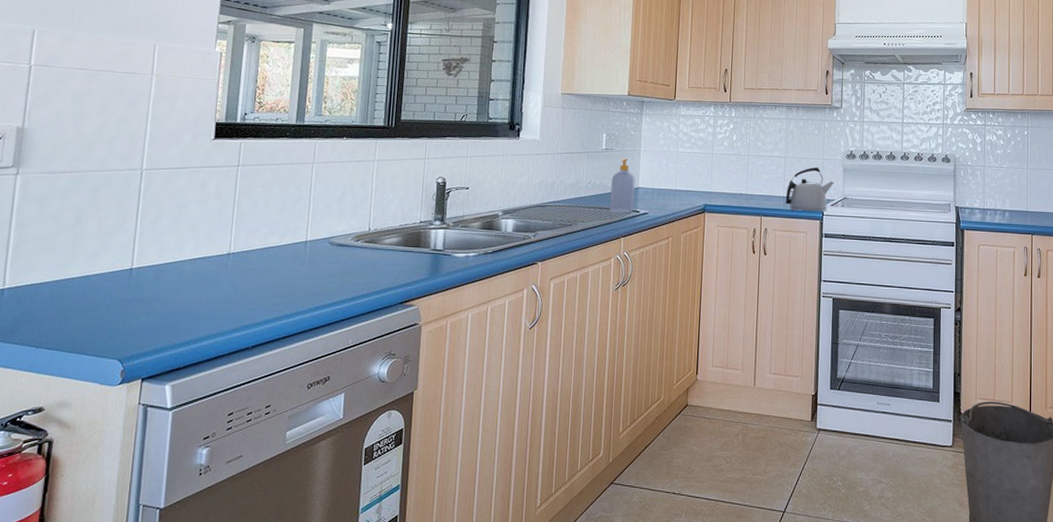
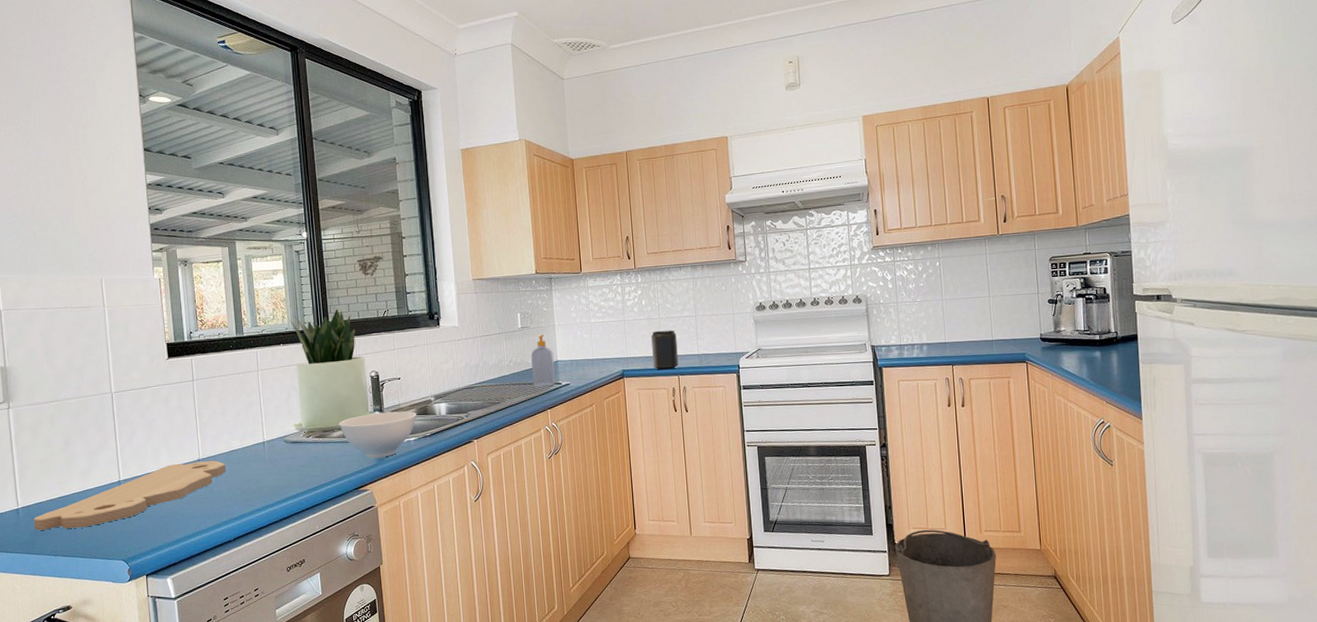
cutting board: none [18,255,258,318] -> present [33,460,226,531]
planter: none [342,107,436,237] -> present [289,309,376,433]
bowl: none [393,222,481,272] -> present [339,411,417,459]
soda can: none [737,168,764,209] -> present [651,330,679,370]
kettle: present [785,167,835,213] -> none [700,322,747,368]

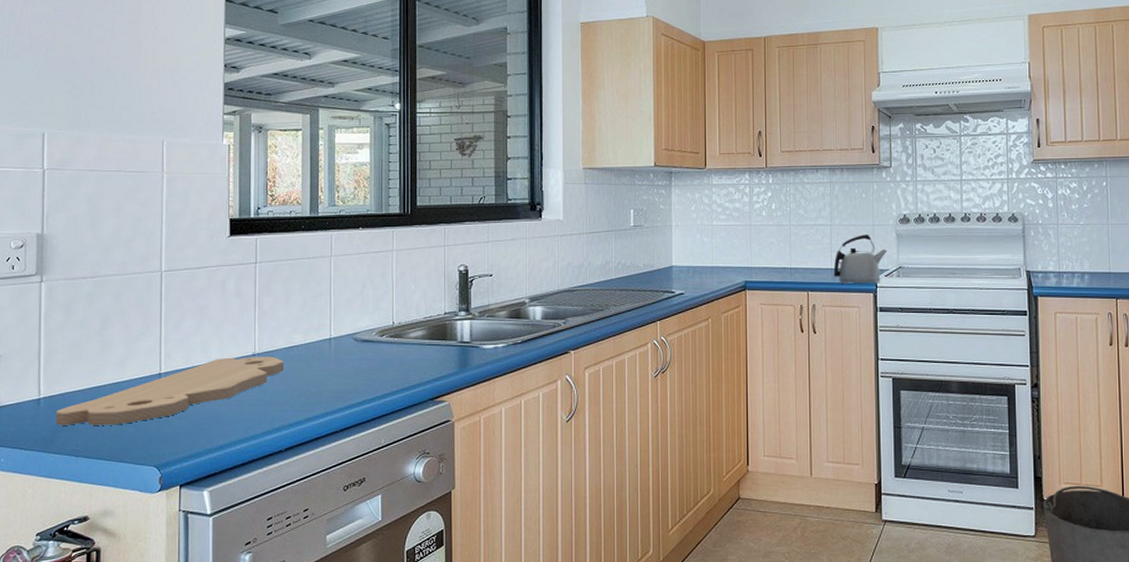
planter: present [289,309,376,433] -> none [365,192,461,331]
bowl: present [339,411,417,459] -> none [418,312,508,365]
soap bottle: present [531,334,556,388] -> none [643,235,669,295]
soda can: present [651,330,679,370] -> none [780,239,809,284]
kettle: none [700,322,747,368] -> present [833,235,888,285]

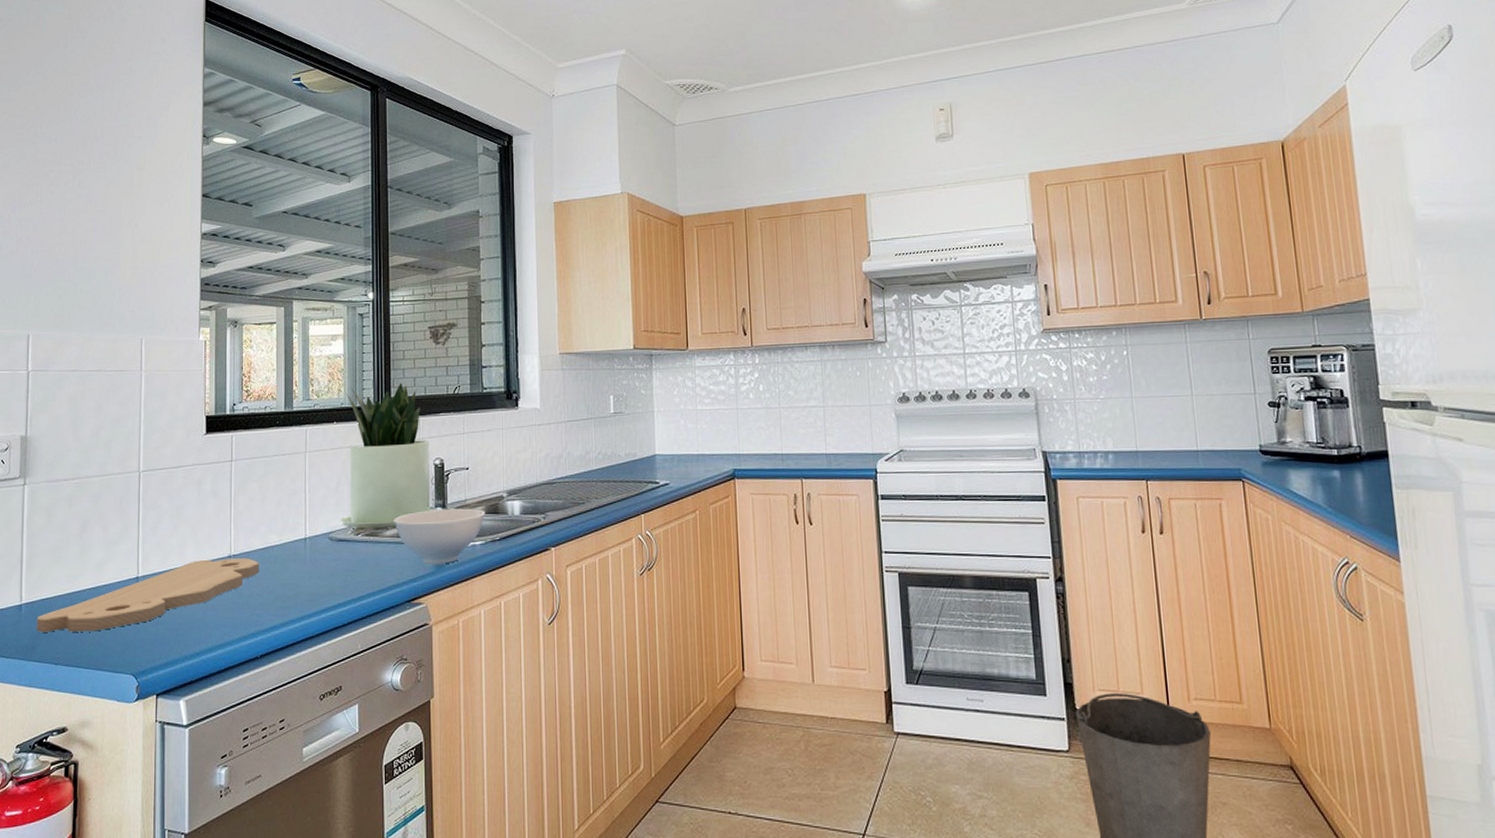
planter: none [365,192,461,331] -> present [340,383,437,529]
bowl: none [418,312,508,365] -> present [394,508,486,565]
kettle: present [833,235,888,285] -> none [828,416,887,471]

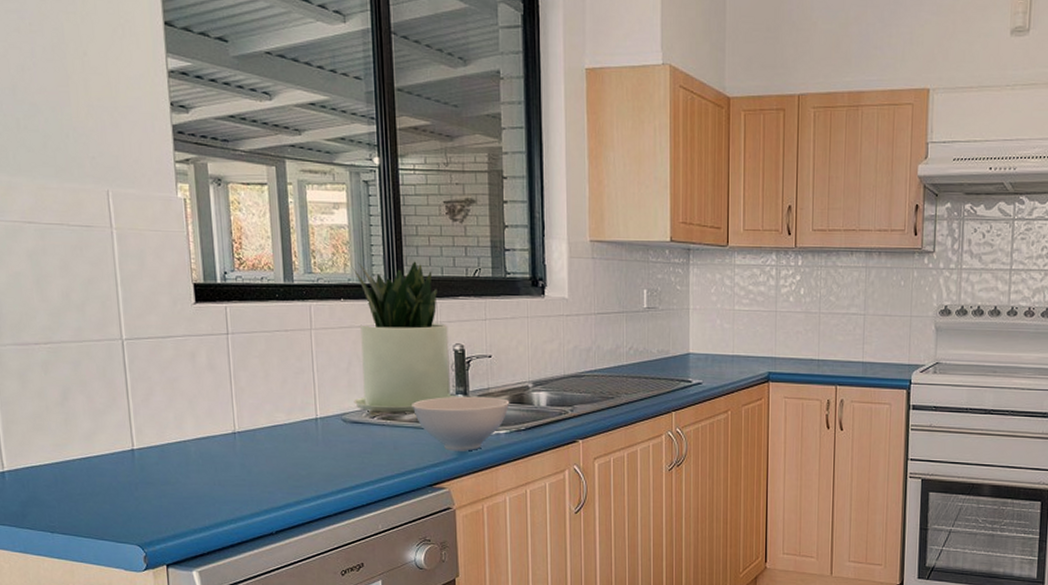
cutting board: present [36,558,259,632] -> none [23,434,268,502]

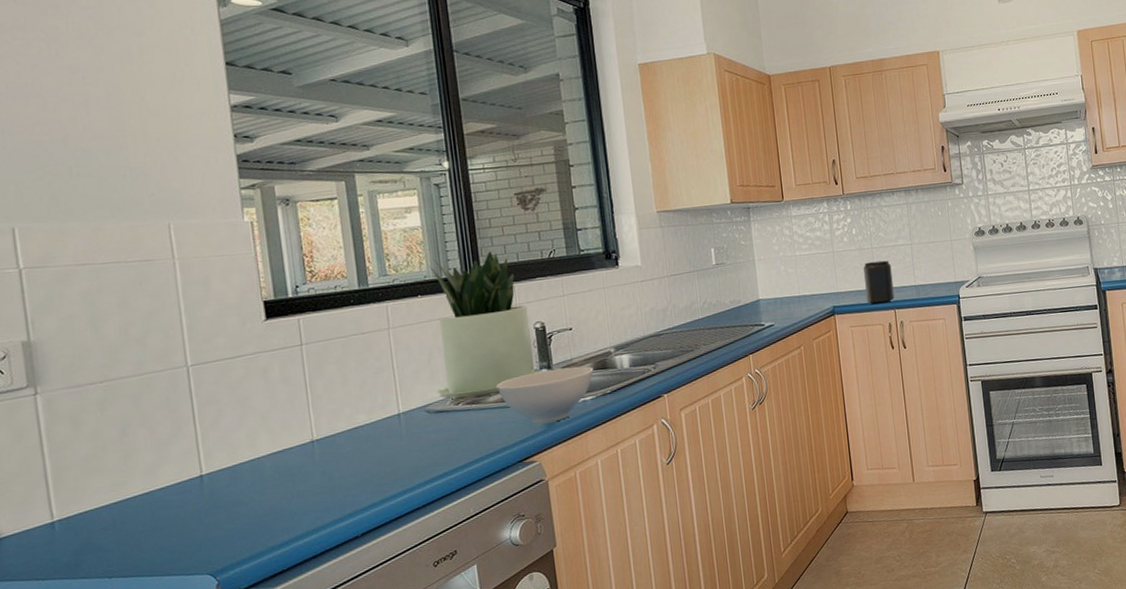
soda can: none [807,328,839,377] -> present [863,260,895,305]

